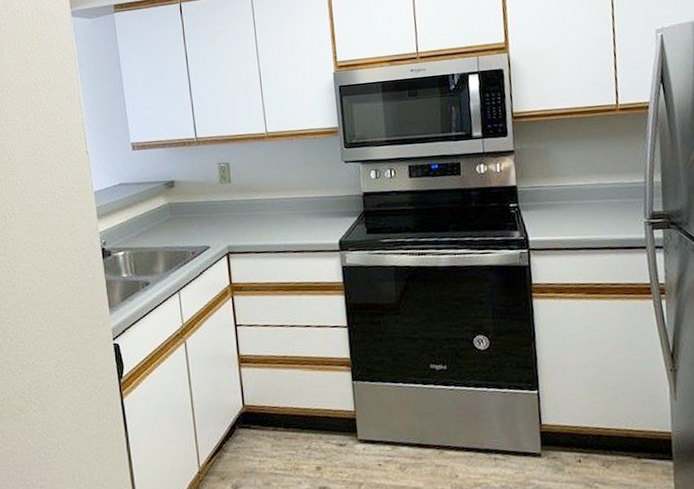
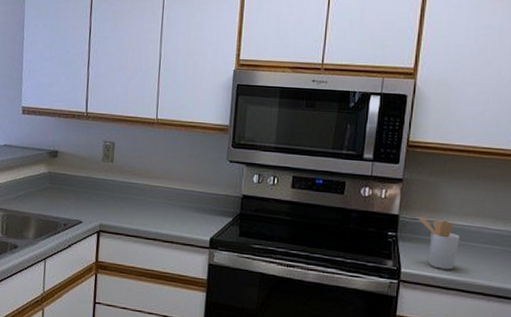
utensil holder: none [536,183,579,232] -> present [419,217,460,270]

